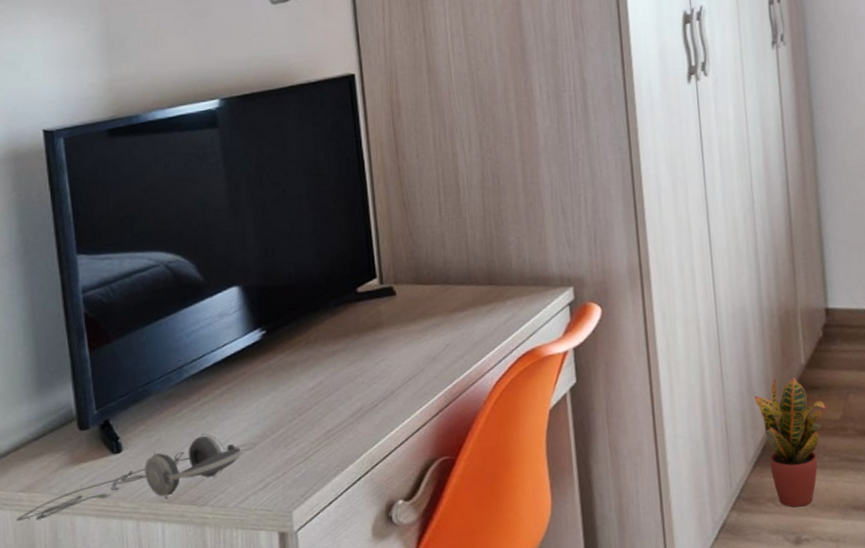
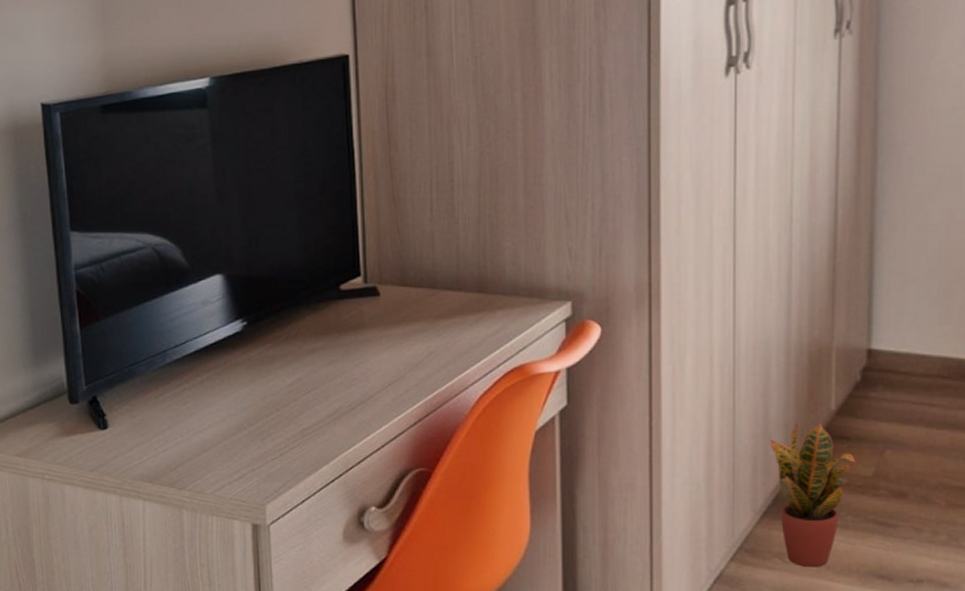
headphones: present [16,432,257,521] -> none [13,418,234,484]

